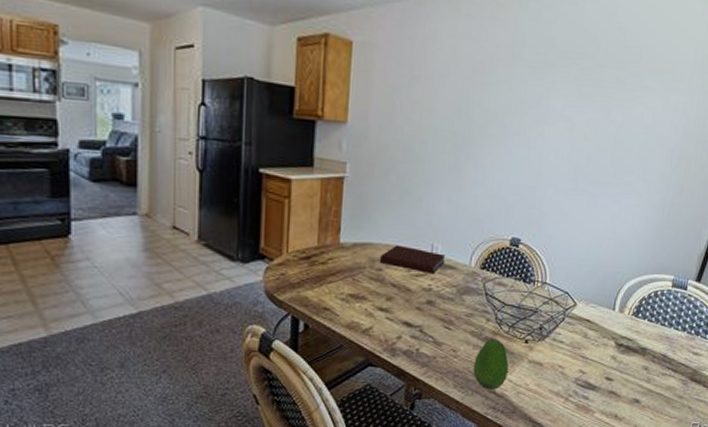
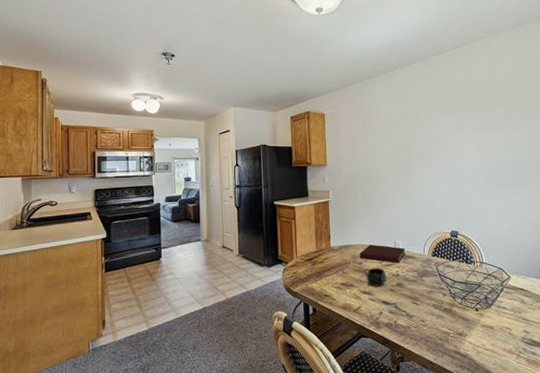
mug: none [383,277,415,303] -> present [364,268,387,287]
fruit: present [473,339,509,390] -> none [439,309,467,351]

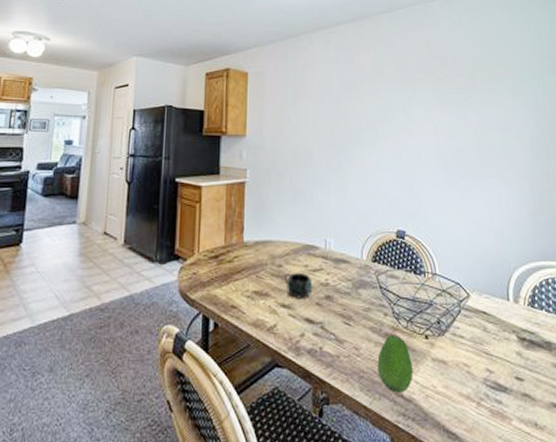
notebook: present [359,244,406,264] -> none [279,242,339,269]
fruit: none [439,309,467,351] -> present [377,335,413,393]

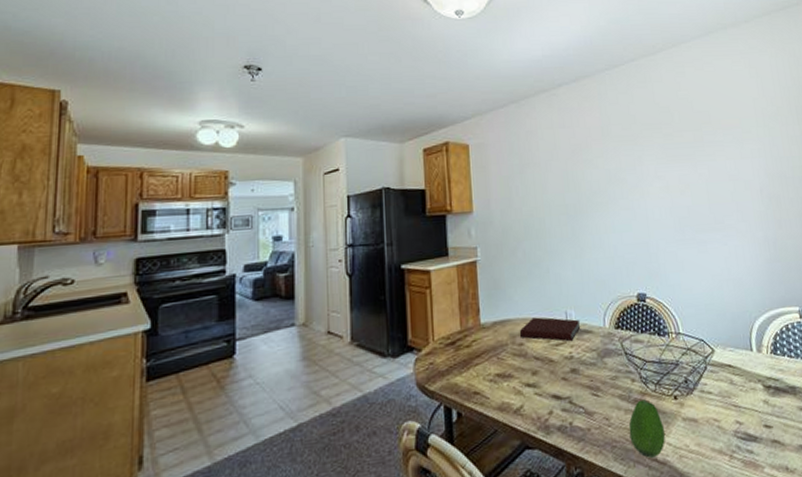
notebook: none [279,242,339,269] -> present [519,317,581,342]
mug: present [284,273,313,298] -> none [526,349,558,376]

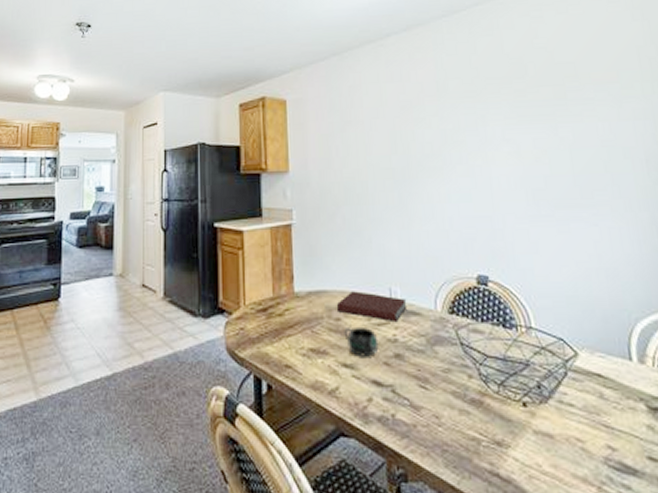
mug: none [526,349,558,376] -> present [344,328,379,357]
fruit: present [628,399,665,458] -> none [463,401,510,472]

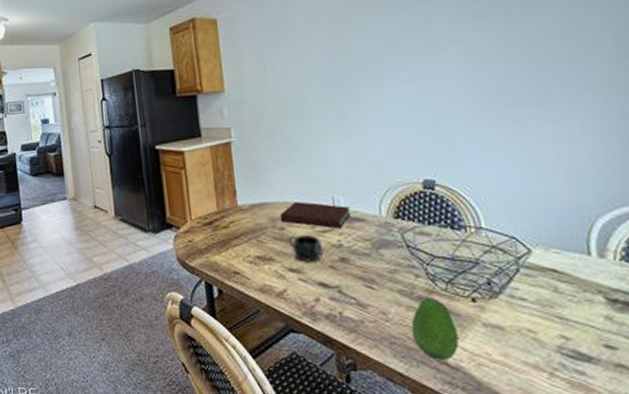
fruit: none [463,401,510,472] -> present [411,298,459,360]

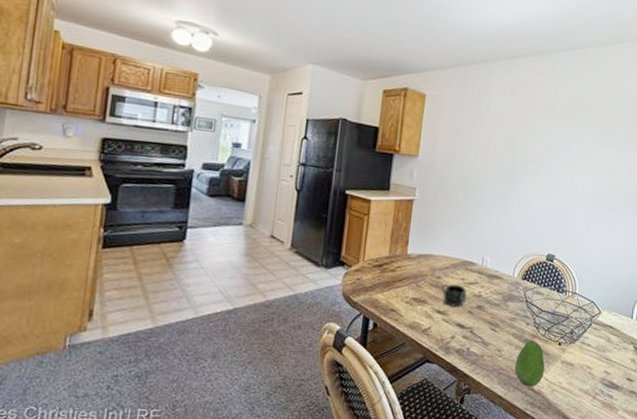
notebook: present [279,202,351,229] -> none [439,257,494,283]

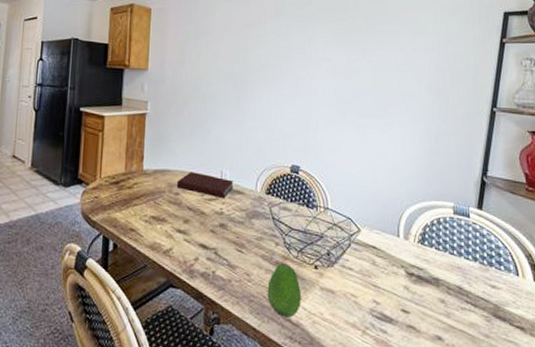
notebook: none [439,257,494,283] -> present [176,172,234,199]
mug: present [441,284,467,307] -> none [181,201,208,225]

